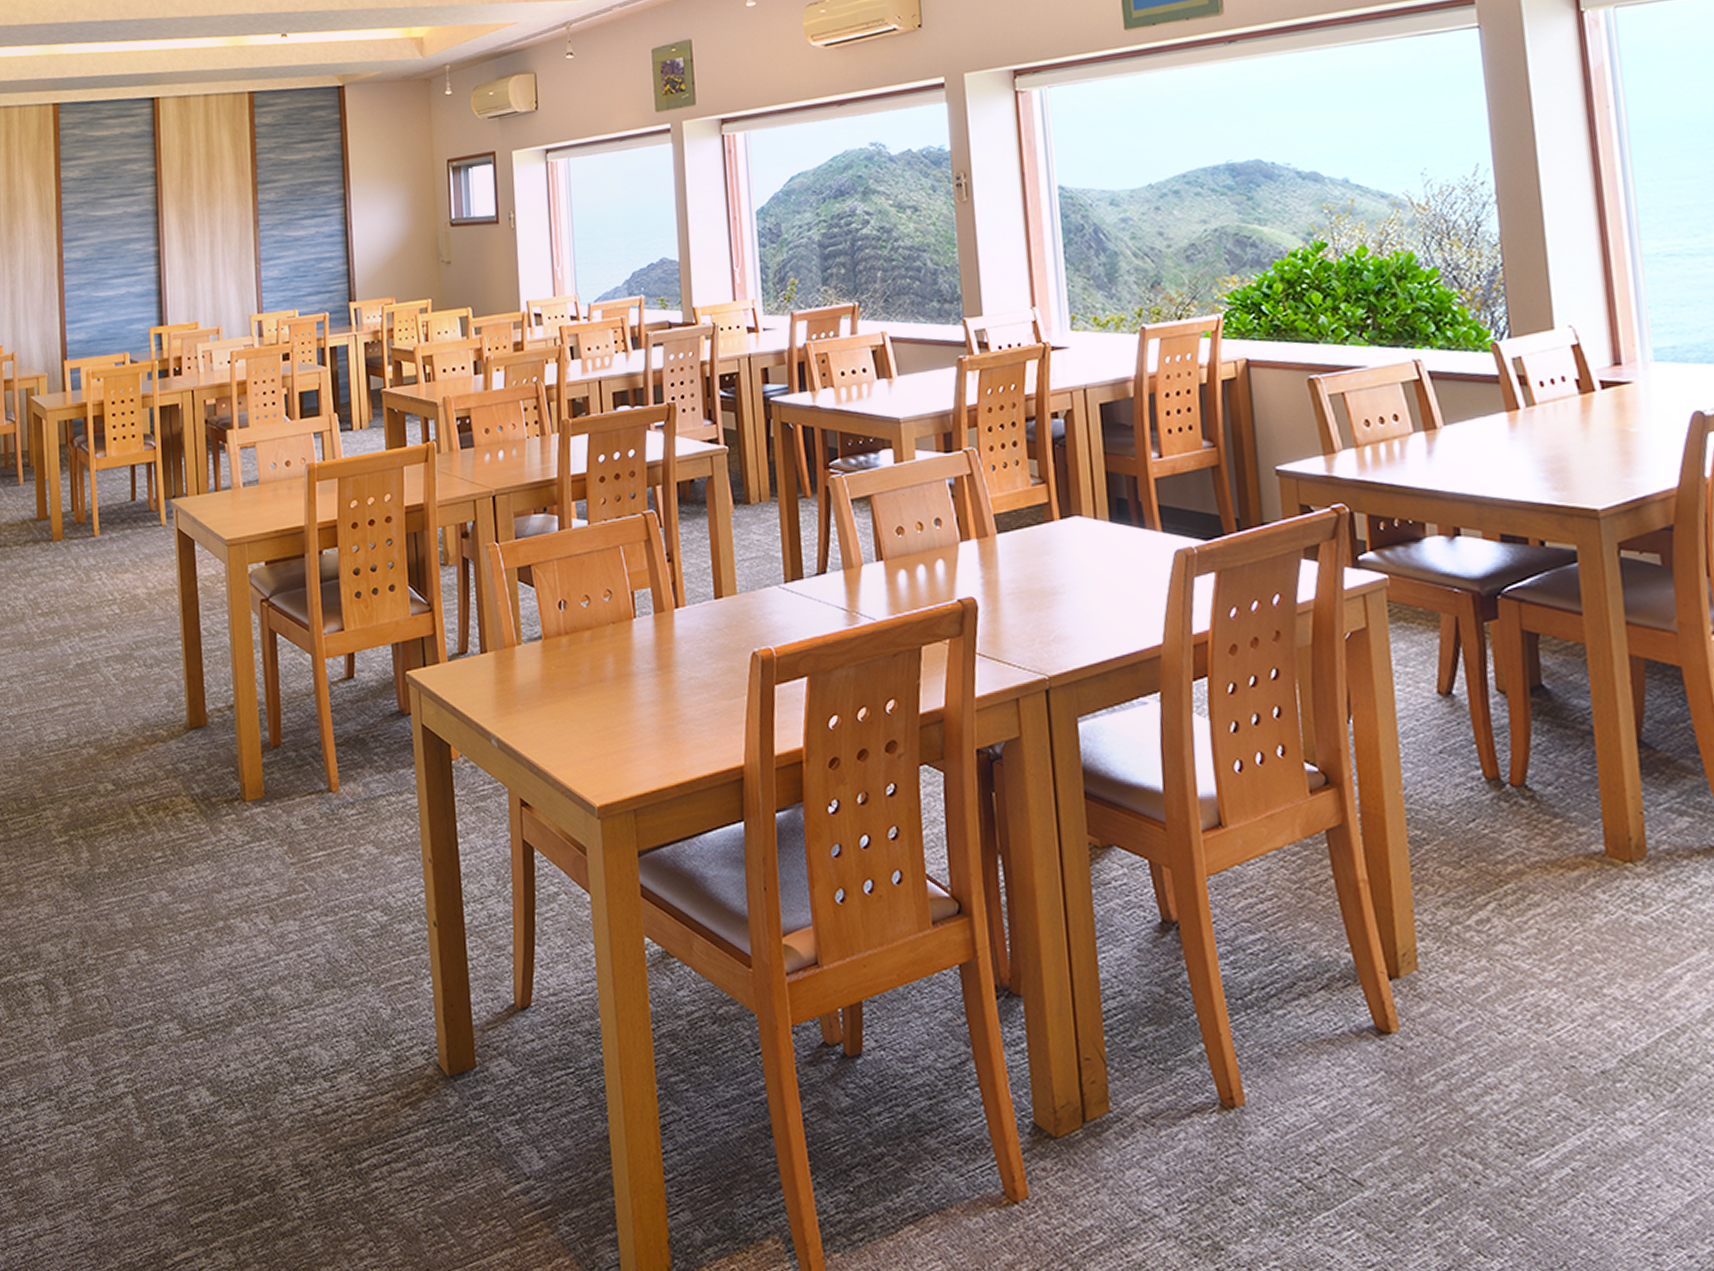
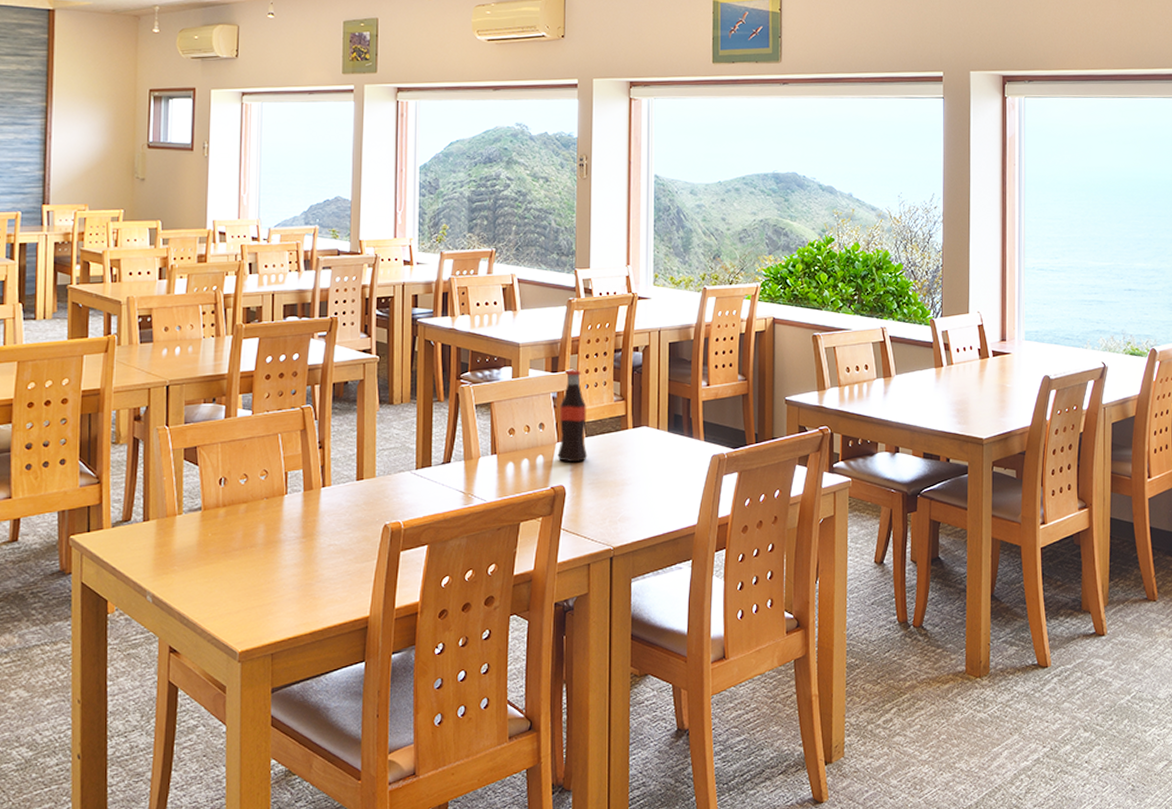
bottle: none [960,447,1003,568] -> present [557,370,588,463]

